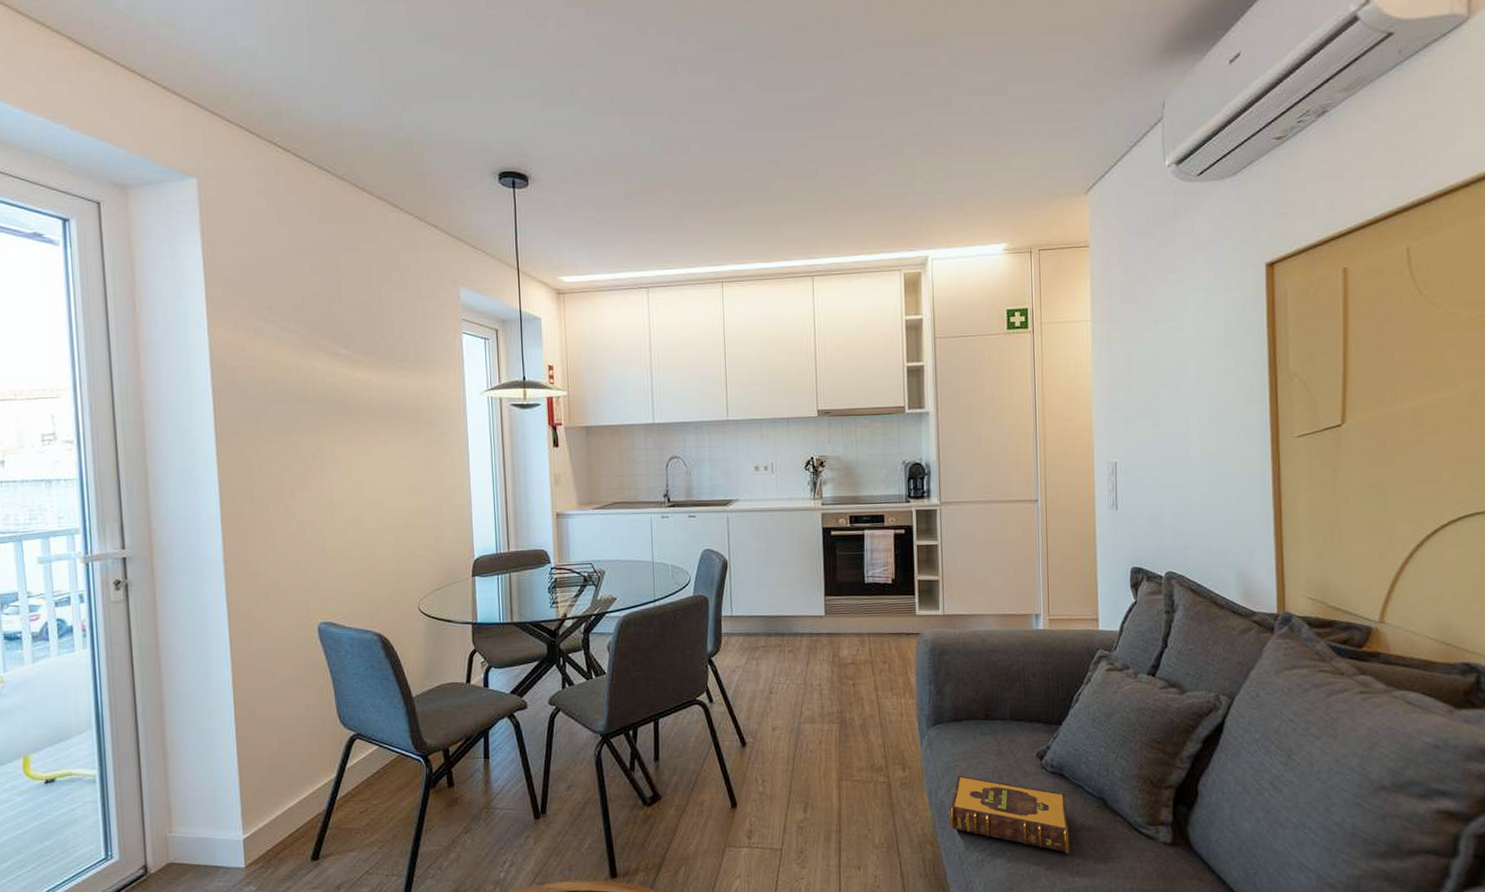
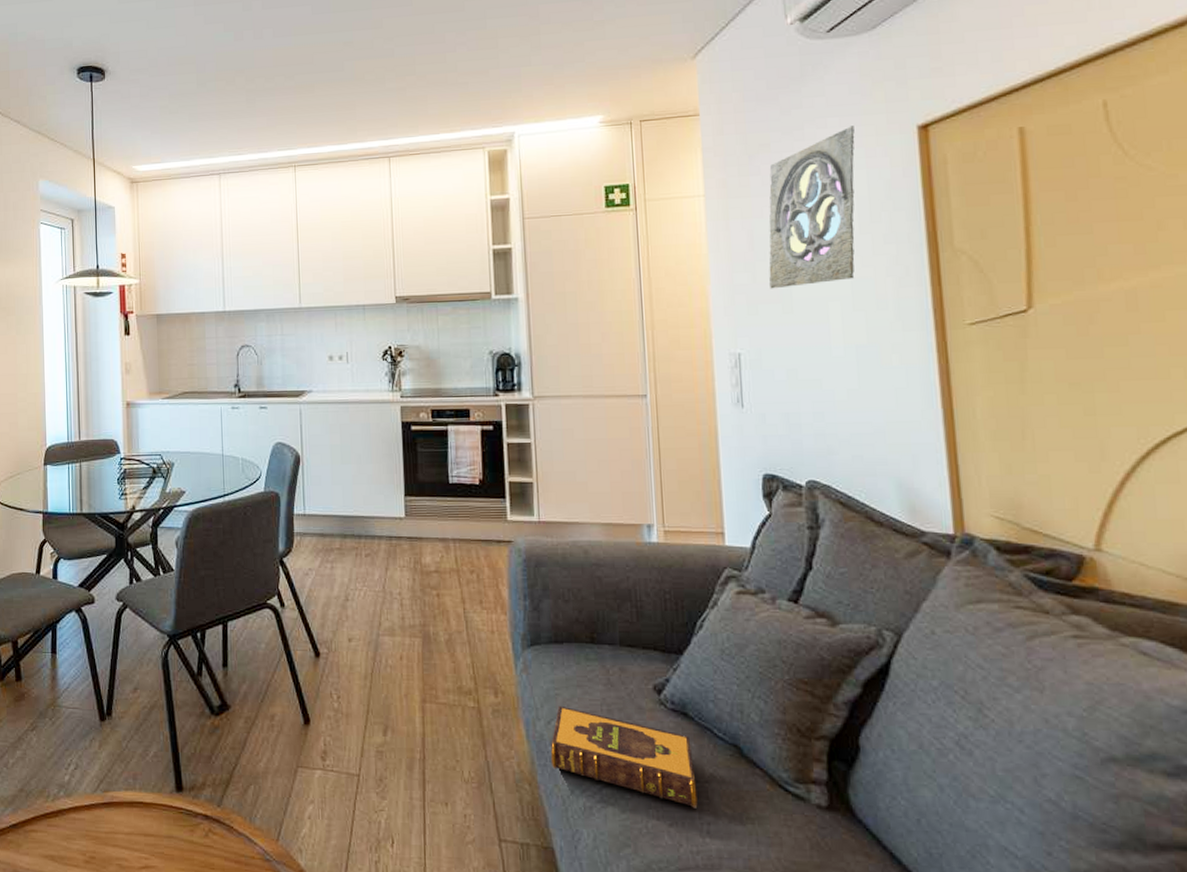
wall ornament: none [1142,261,1216,406] -> present [769,126,855,289]

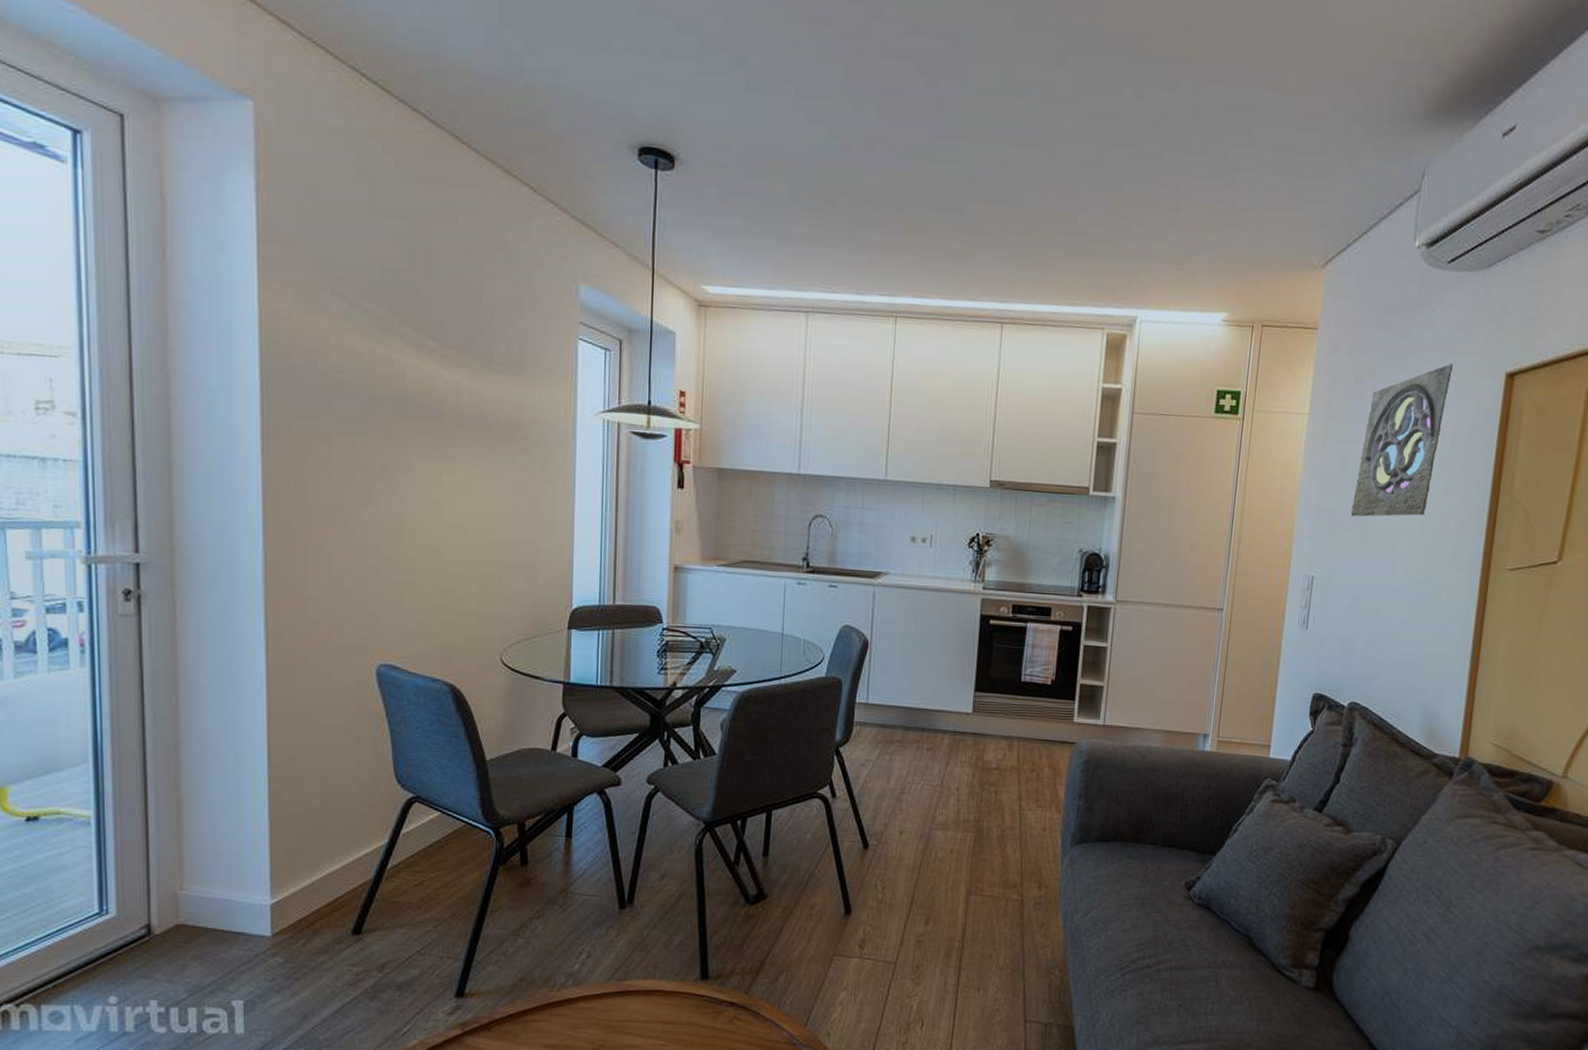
hardback book: present [550,705,698,808] -> none [1082,899,1210,990]

